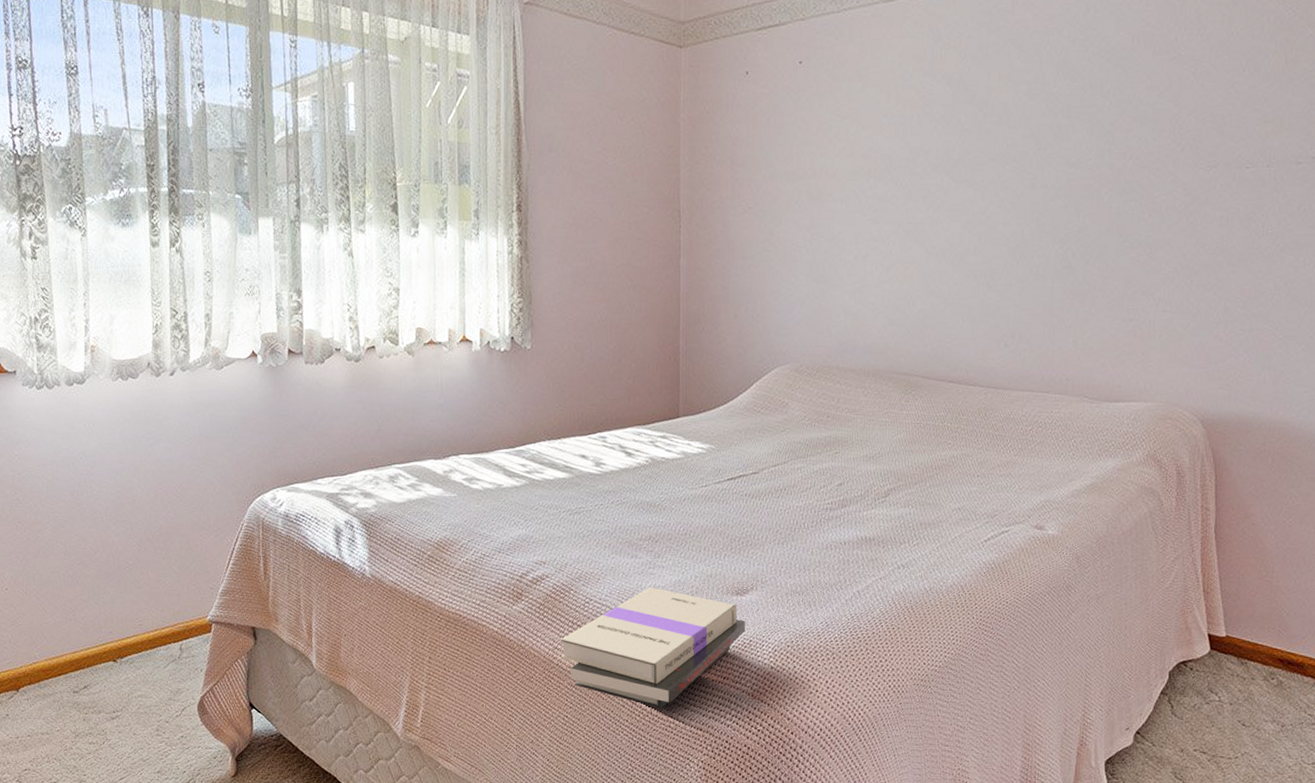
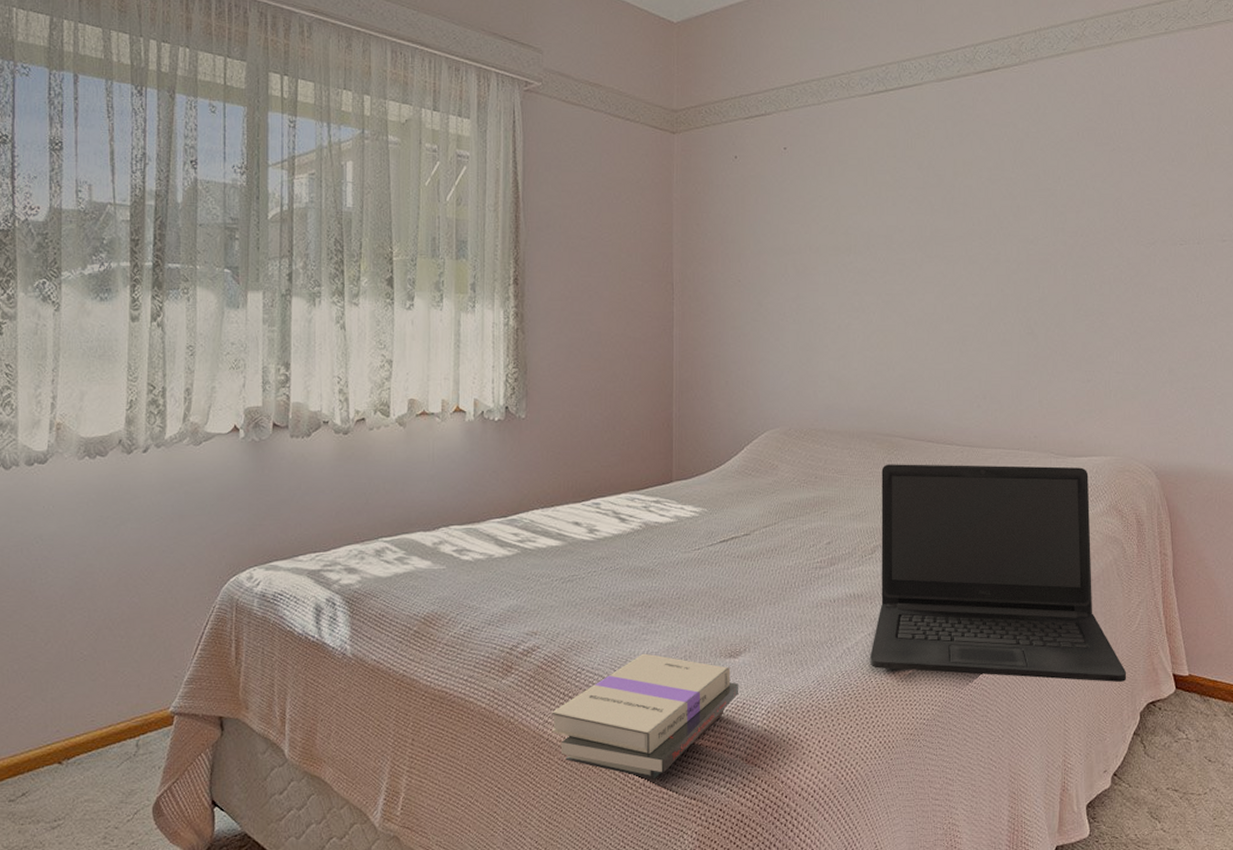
laptop: none [881,405,1157,640] -> present [870,464,1127,683]

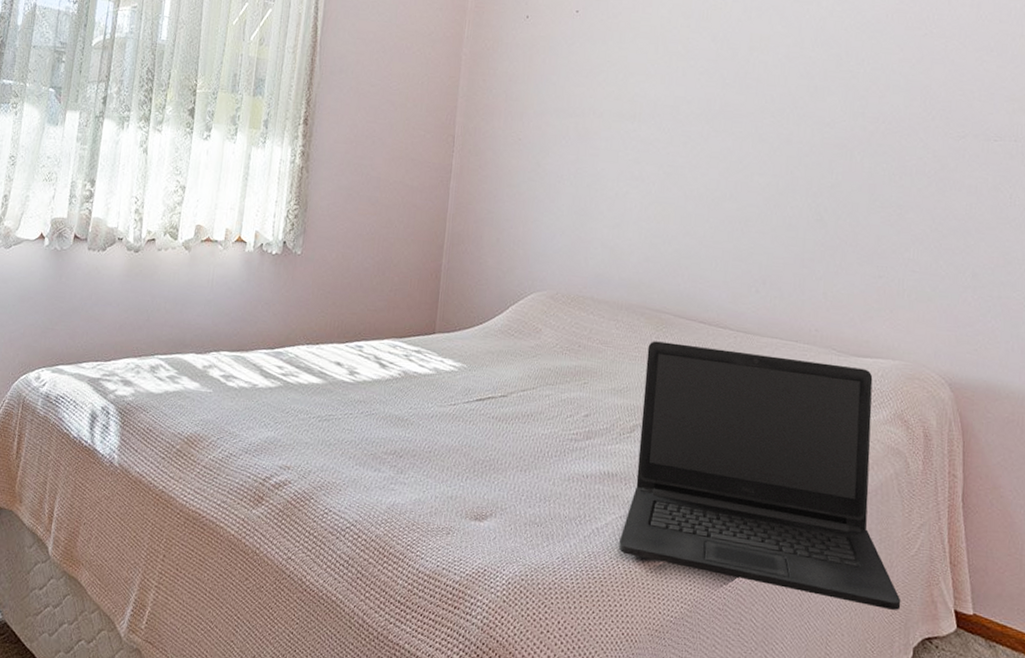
books: present [551,653,738,780] -> none [293,503,481,635]

